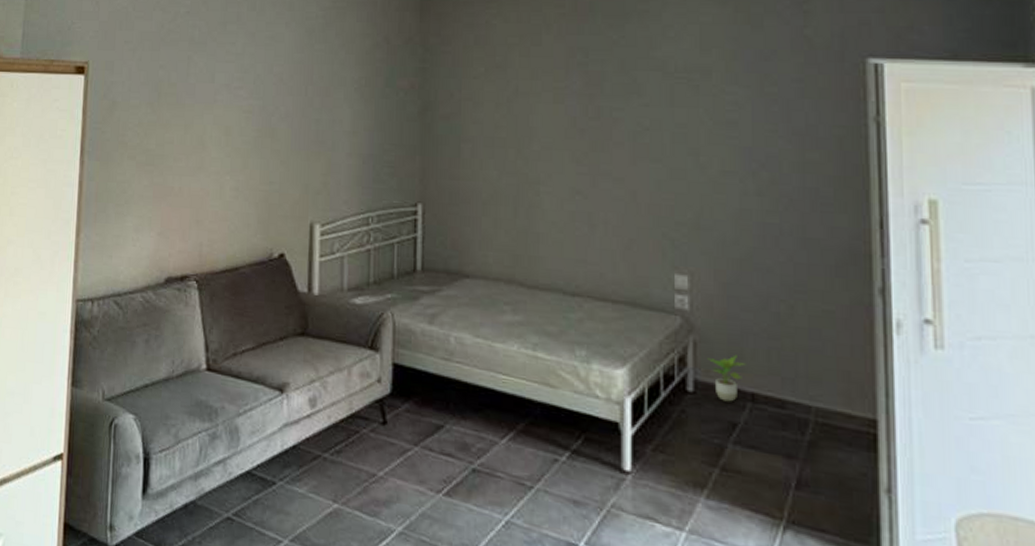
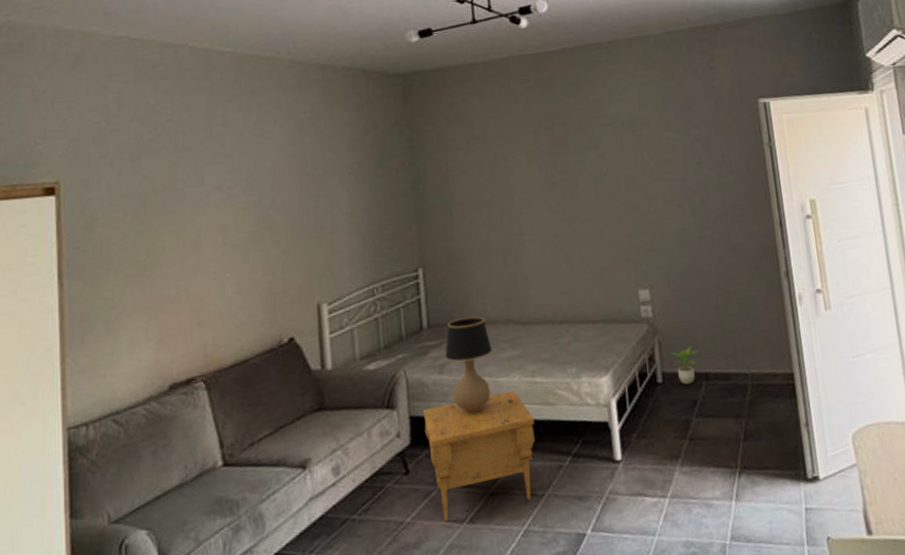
nightstand: none [408,358,530,489] -> present [423,391,536,522]
table lamp: none [436,267,508,390] -> present [444,316,513,420]

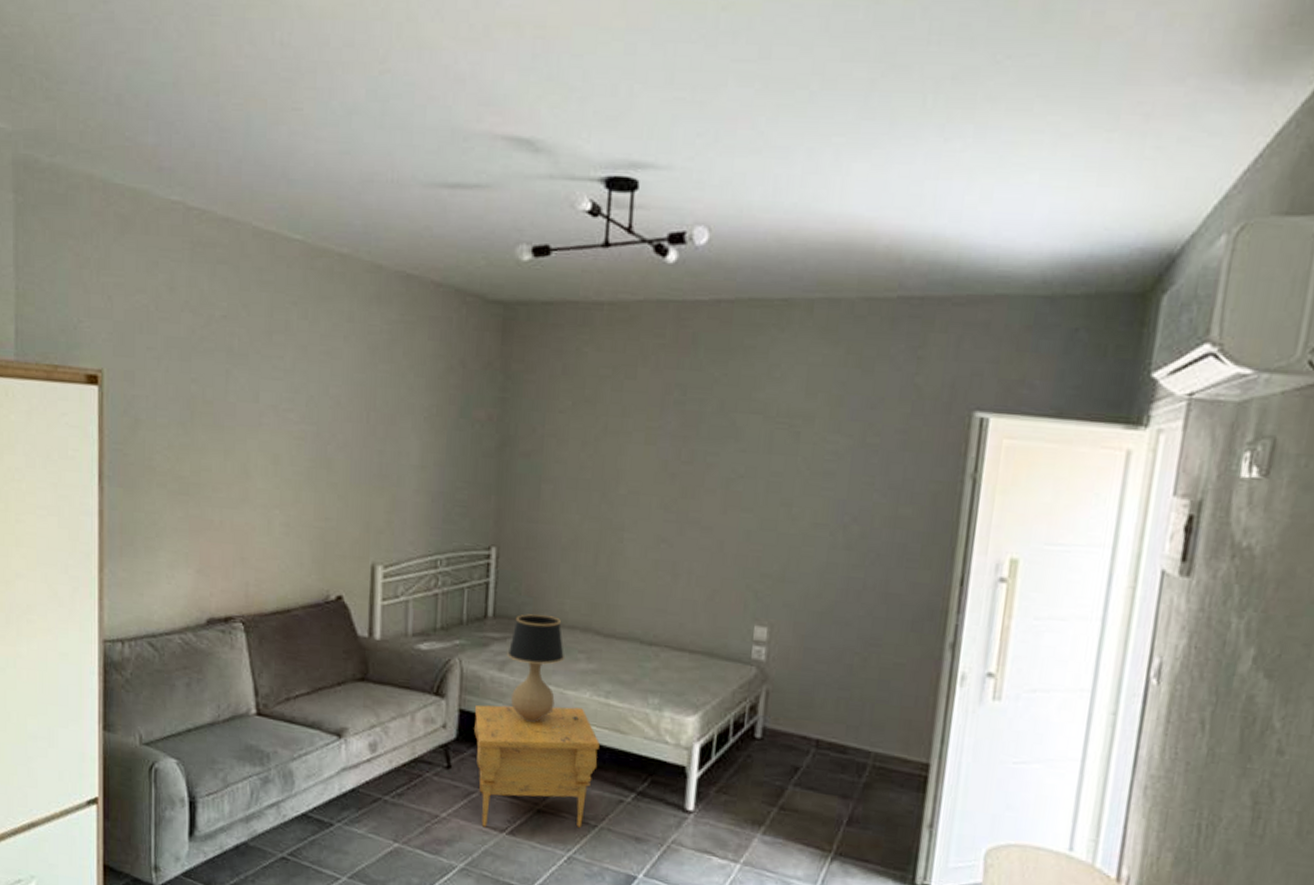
potted plant: present [670,345,698,385] -> none [778,704,814,748]

